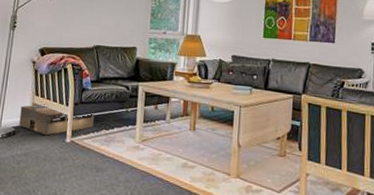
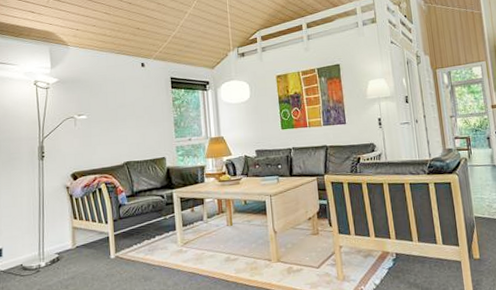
ceiling vent: present [19,104,94,136] -> none [61,226,135,256]

